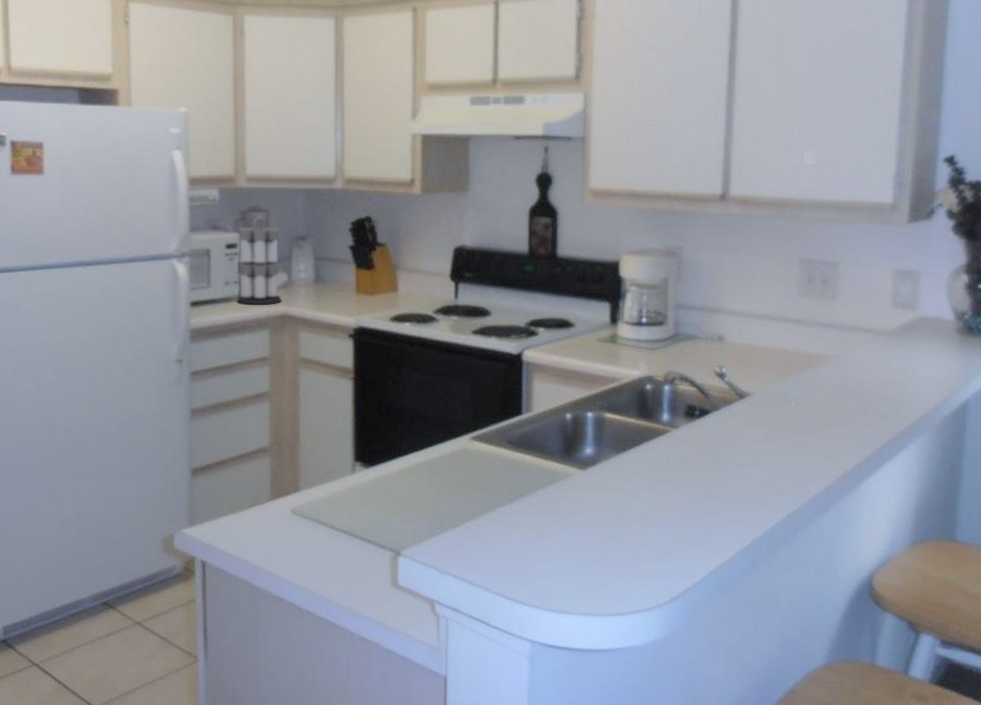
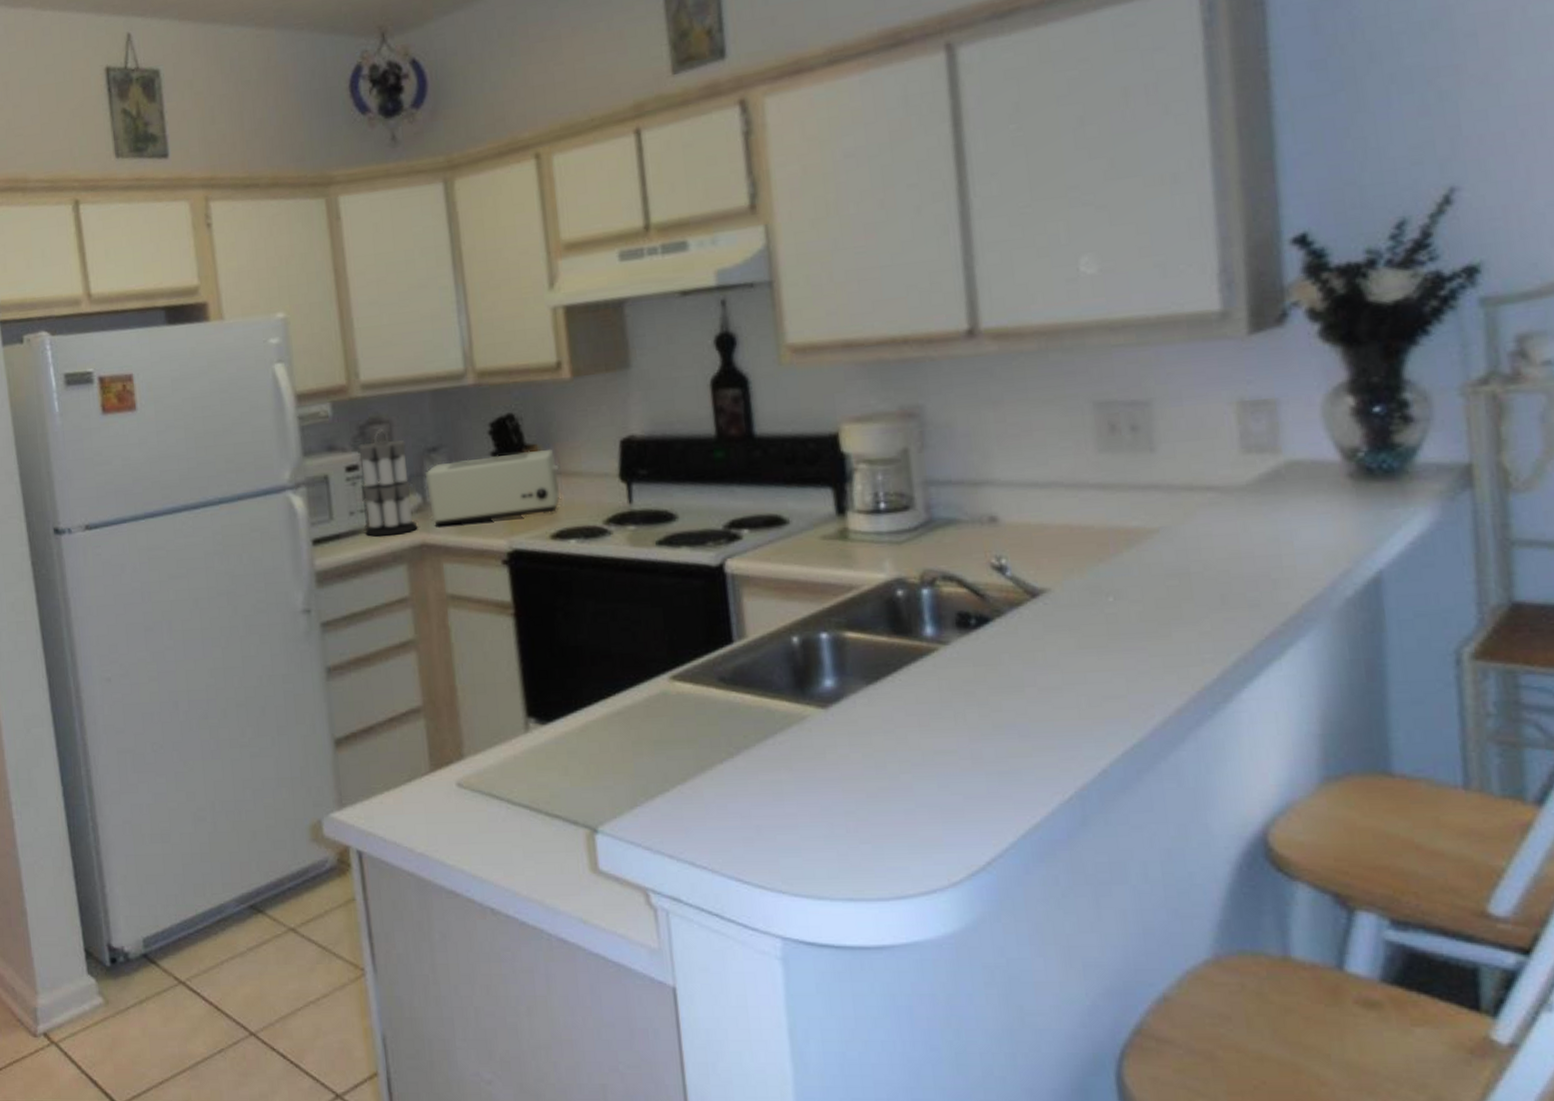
toaster: none [293,248,403,302] -> present [426,448,560,526]

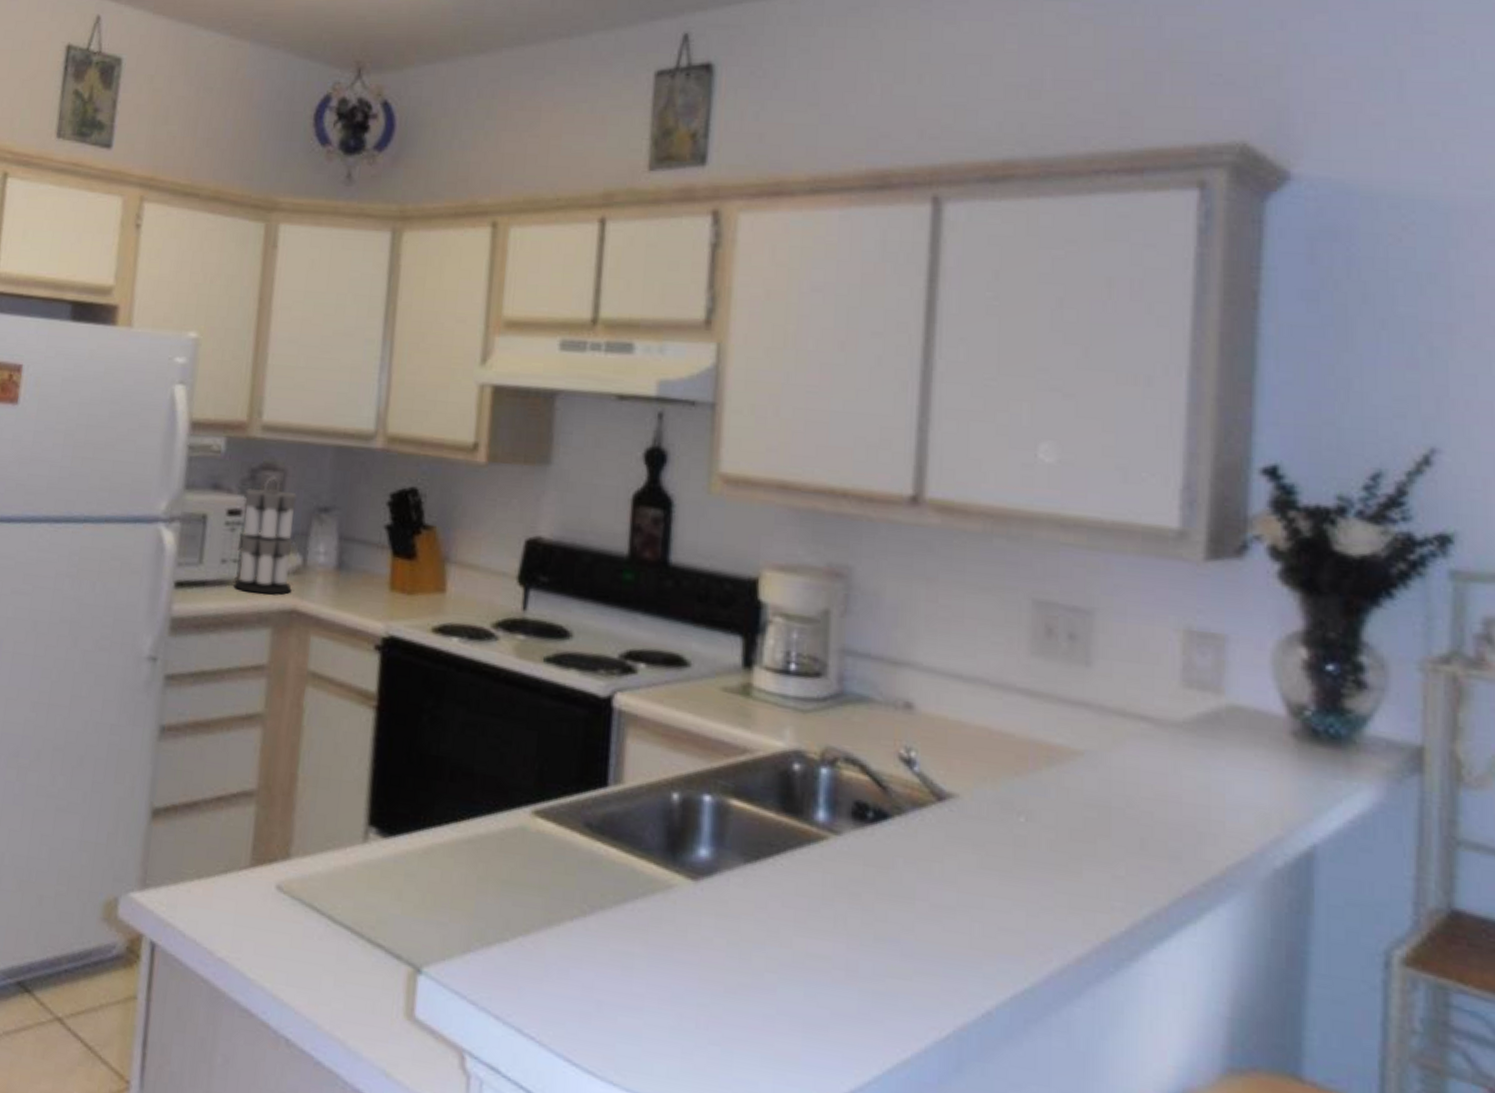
toaster: present [426,448,560,526] -> none [309,526,456,603]

